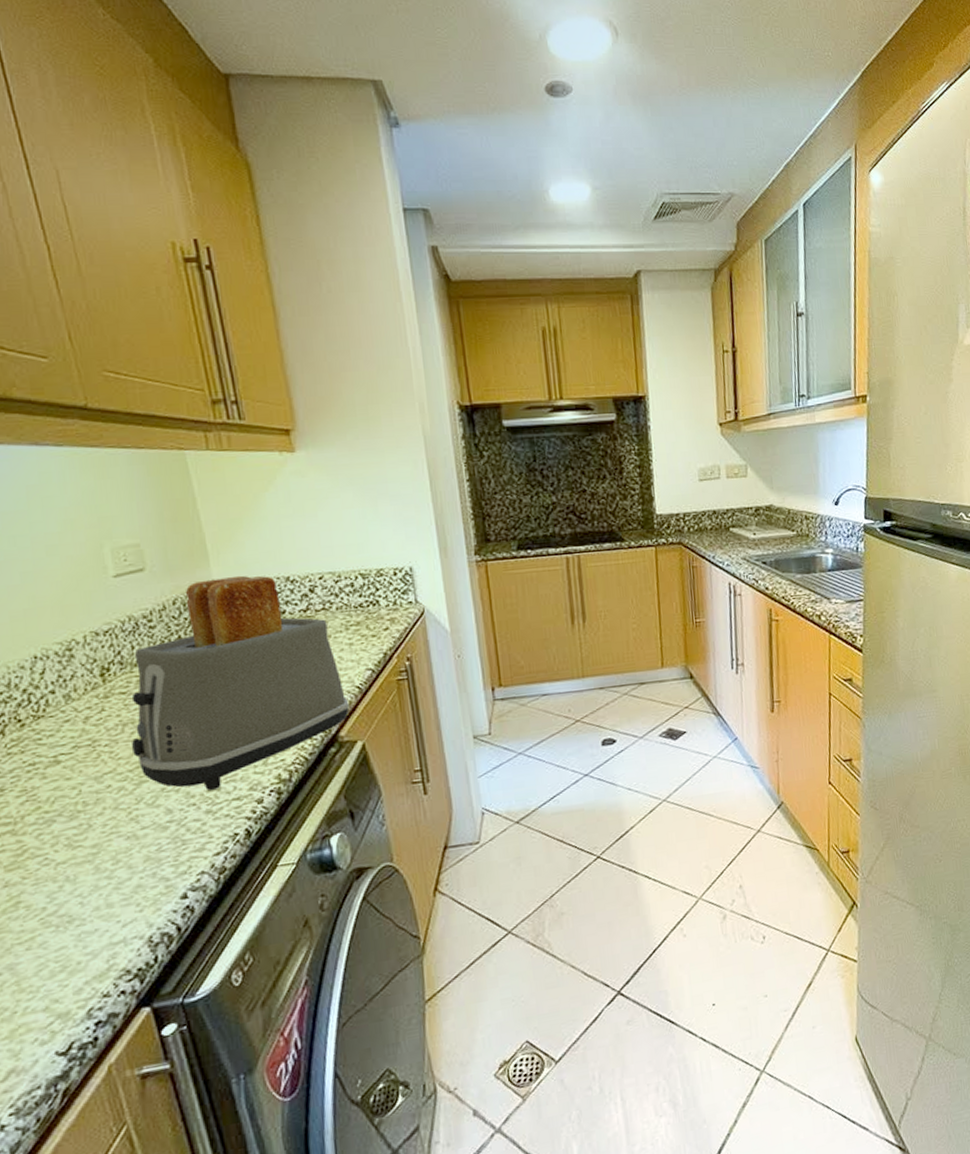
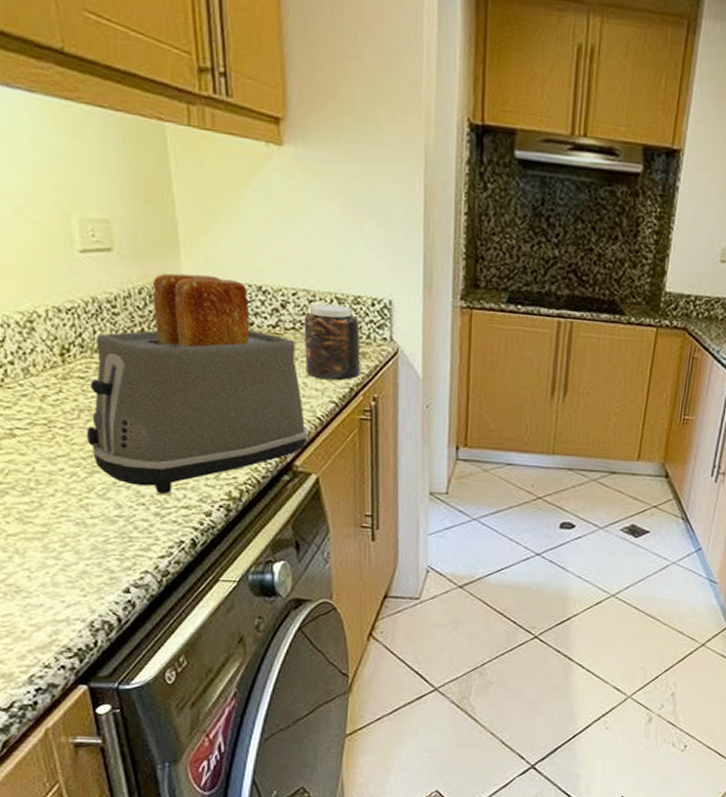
jar: none [332,579,392,651] -> present [303,303,361,380]

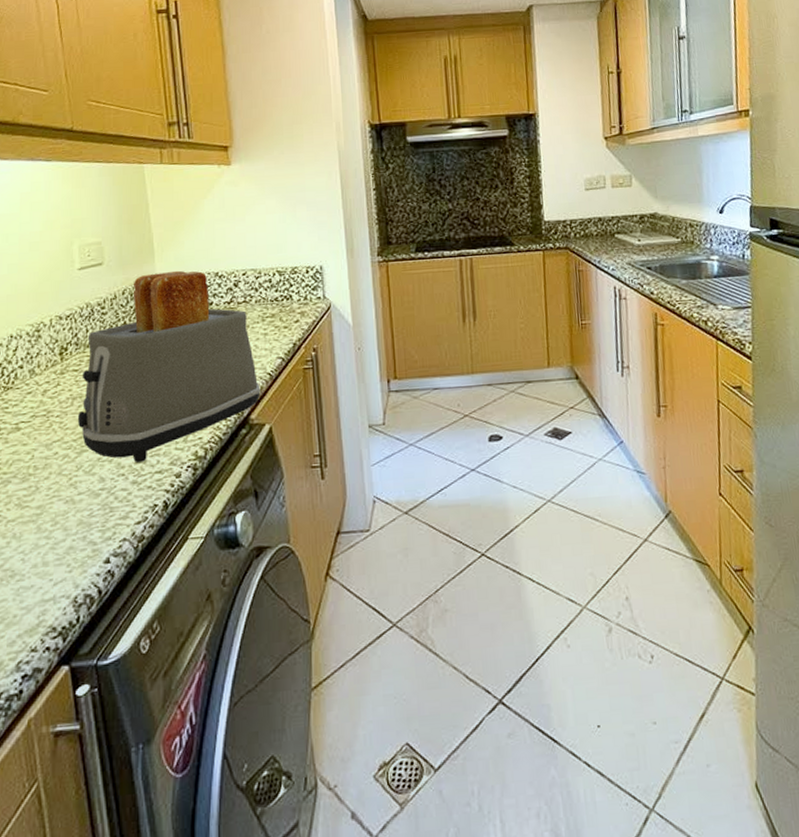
jar: present [303,303,361,380] -> none [253,276,301,340]

